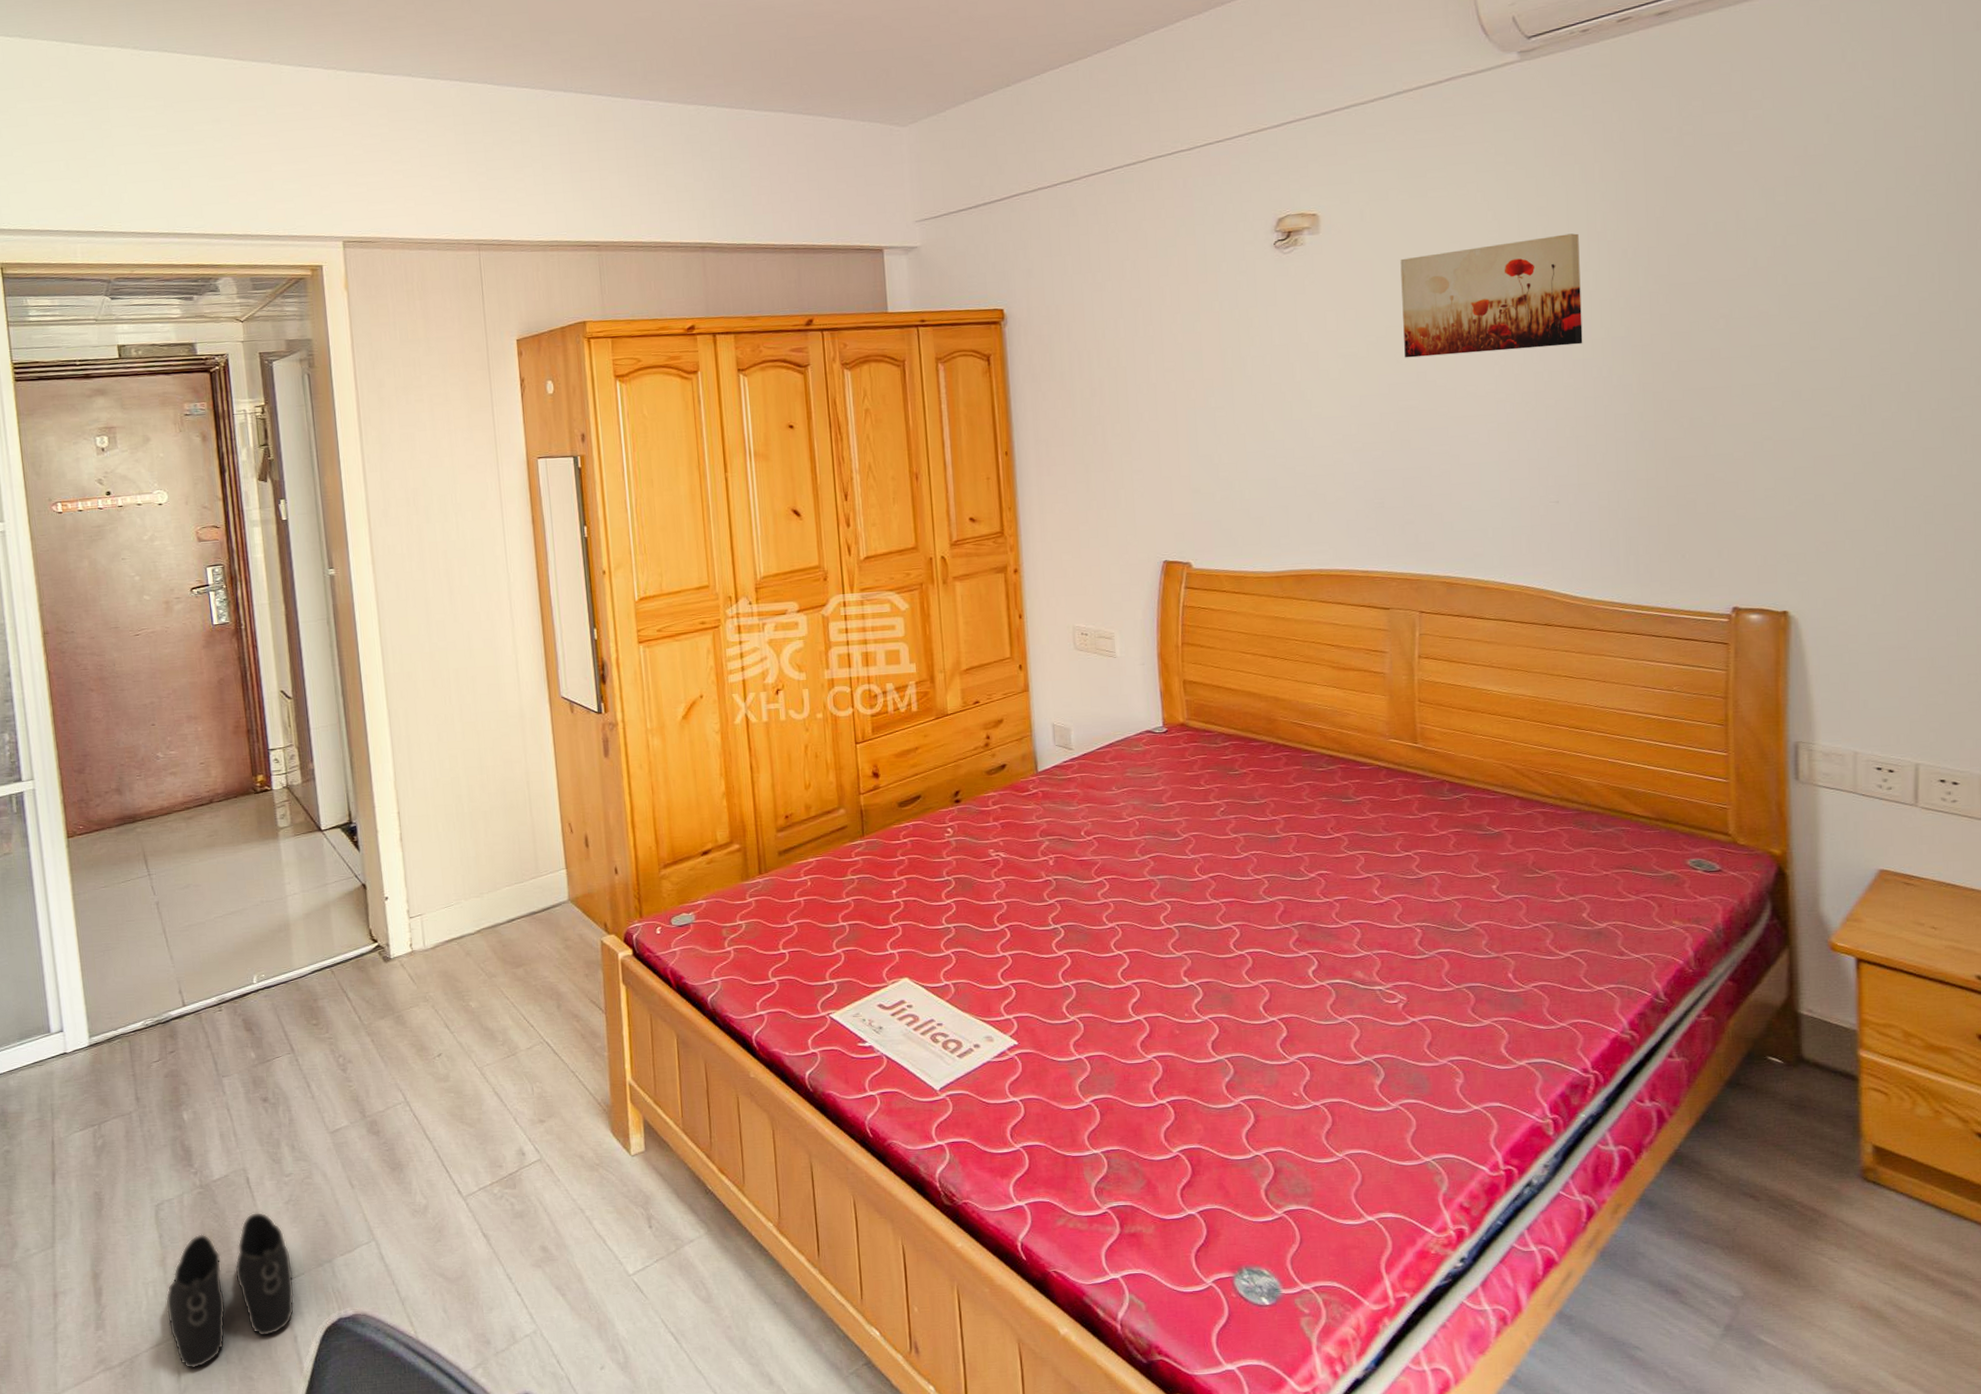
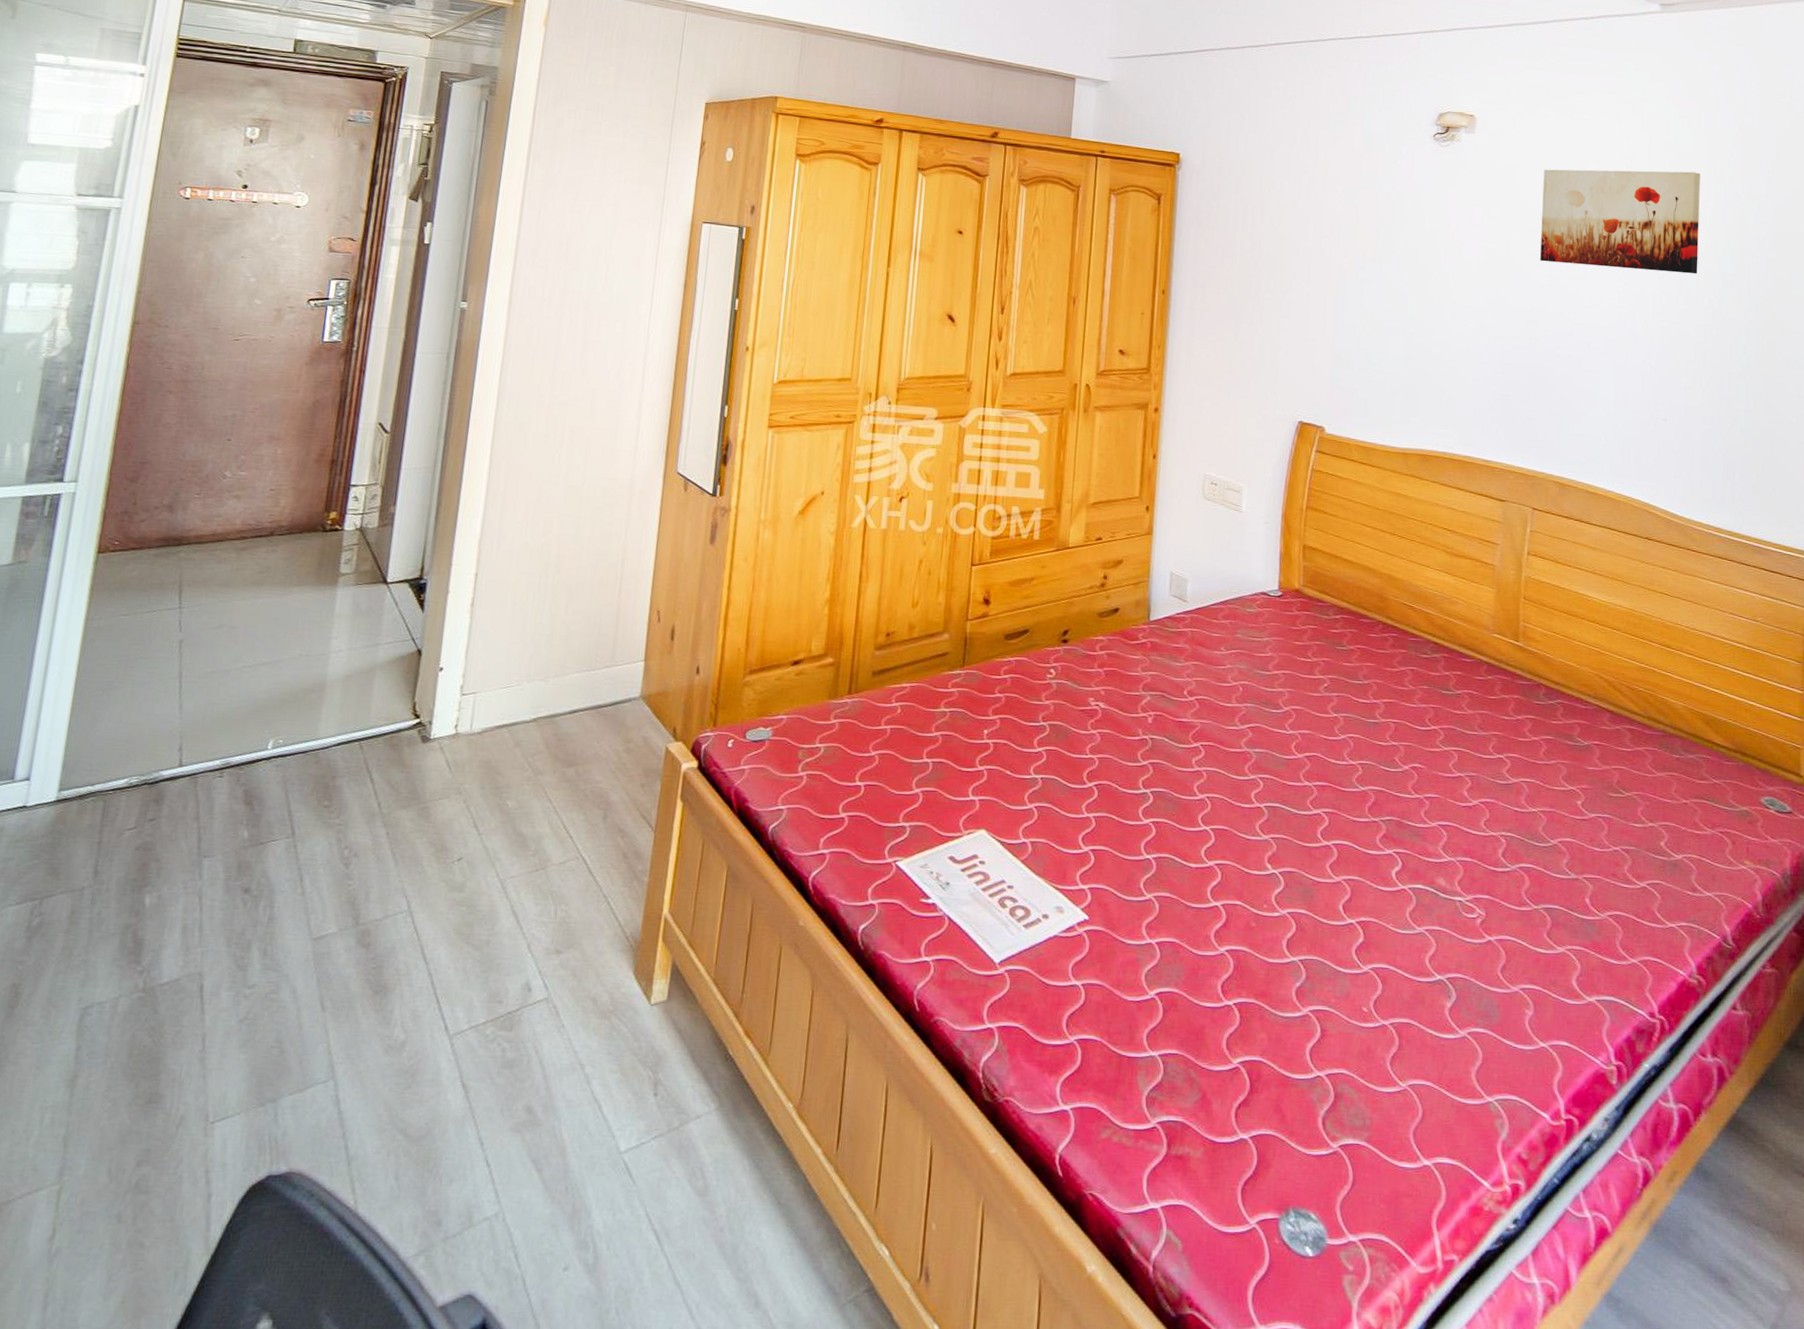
boots: present [166,1212,295,1369] -> none [57,1029,230,1226]

